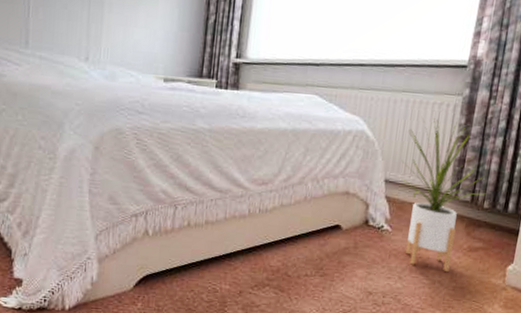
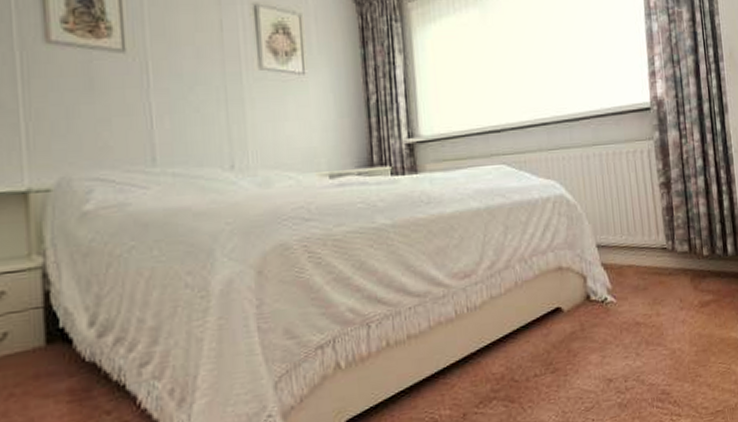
house plant: present [401,118,486,273] -> none [608,166,702,337]

